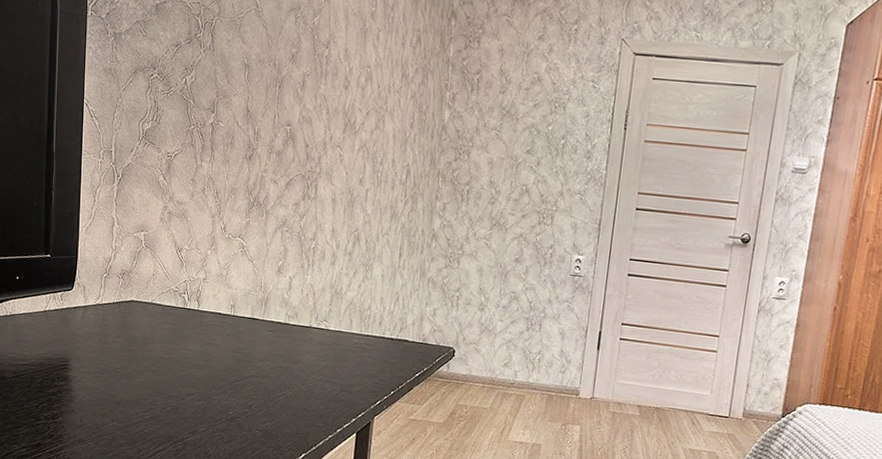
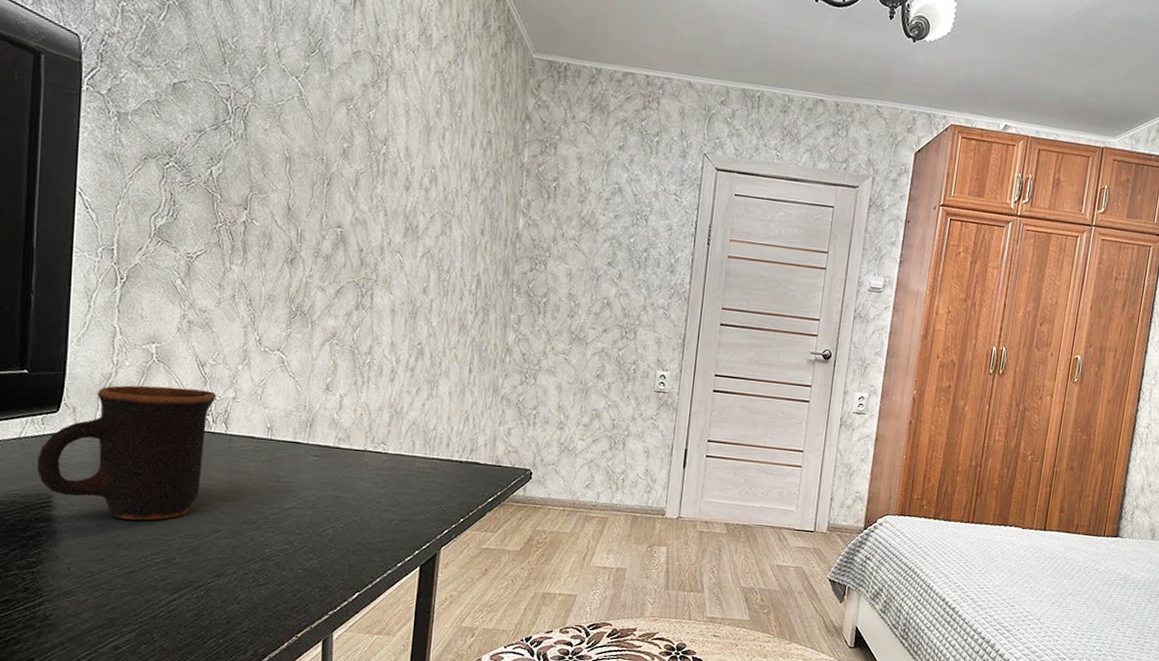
mug: none [58,267,191,383] -> present [37,385,217,521]

